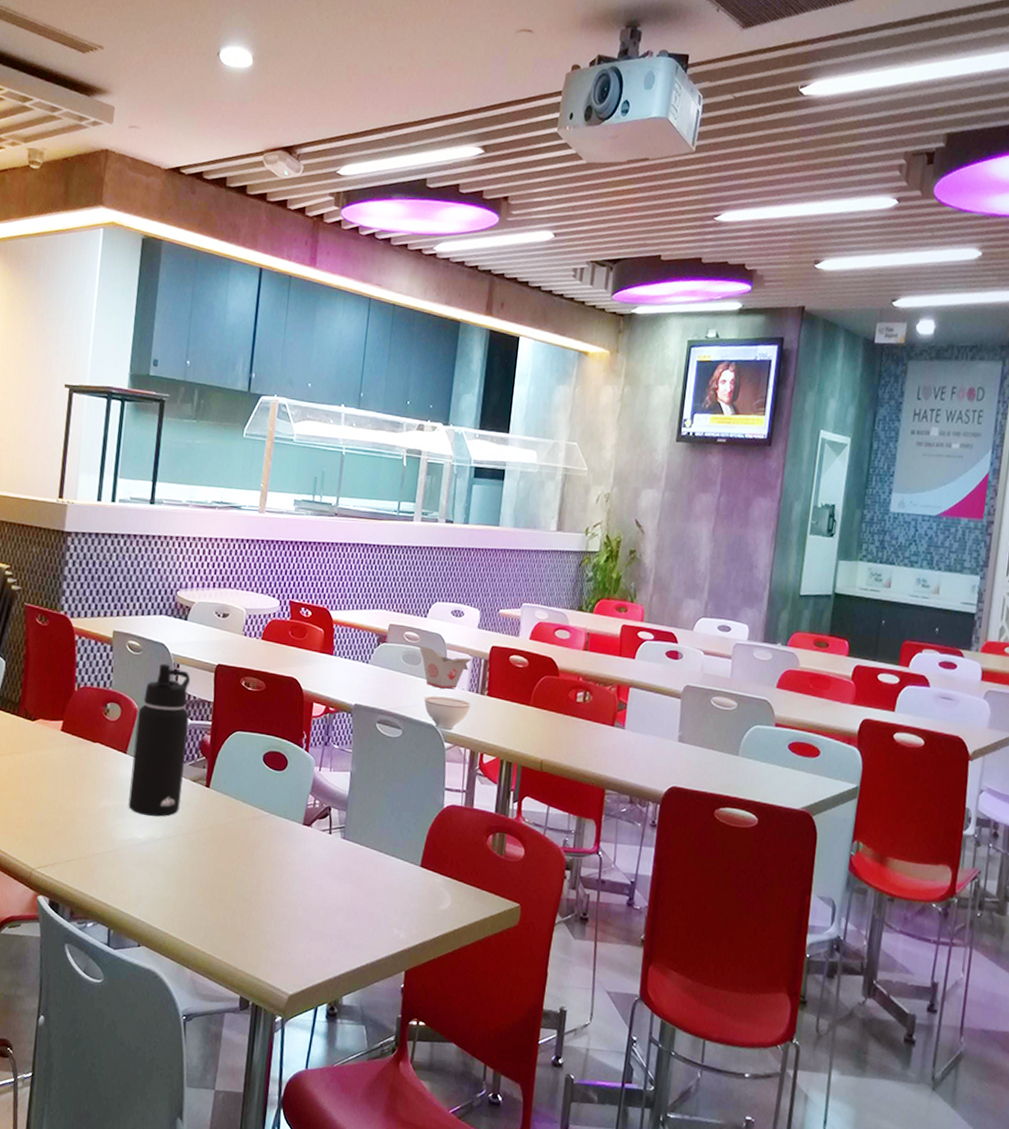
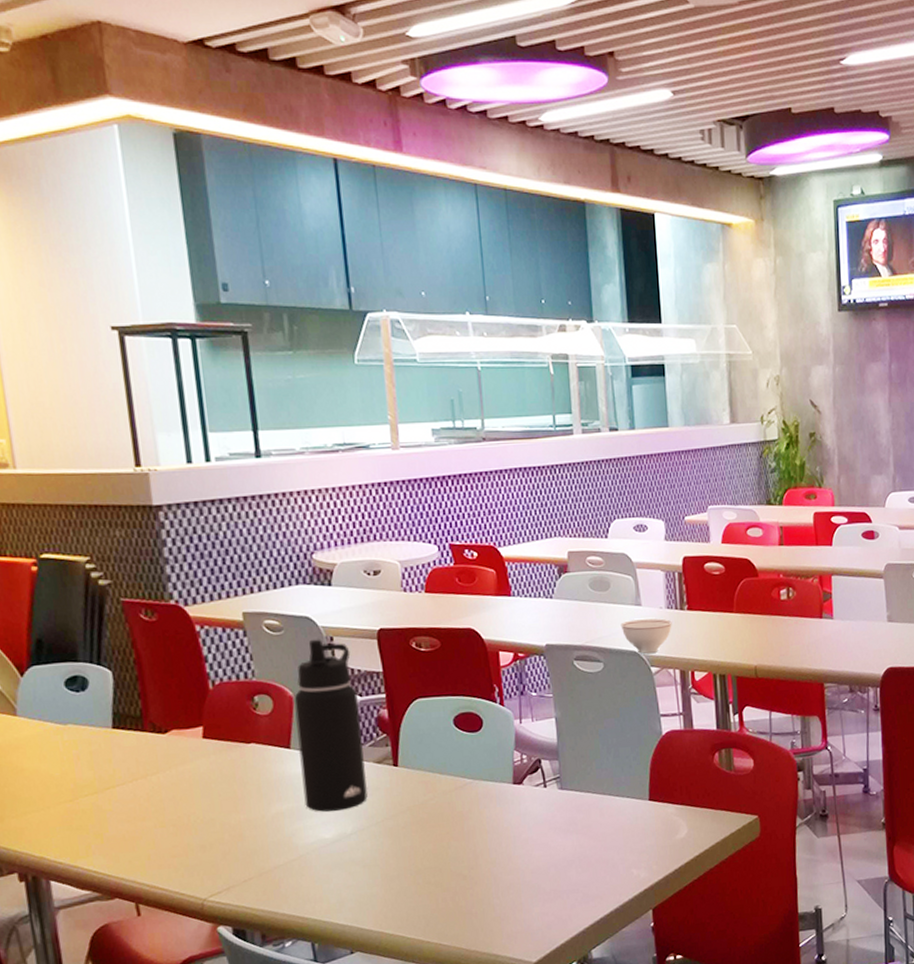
takeout container: present [419,645,472,689] -> none [605,569,665,611]

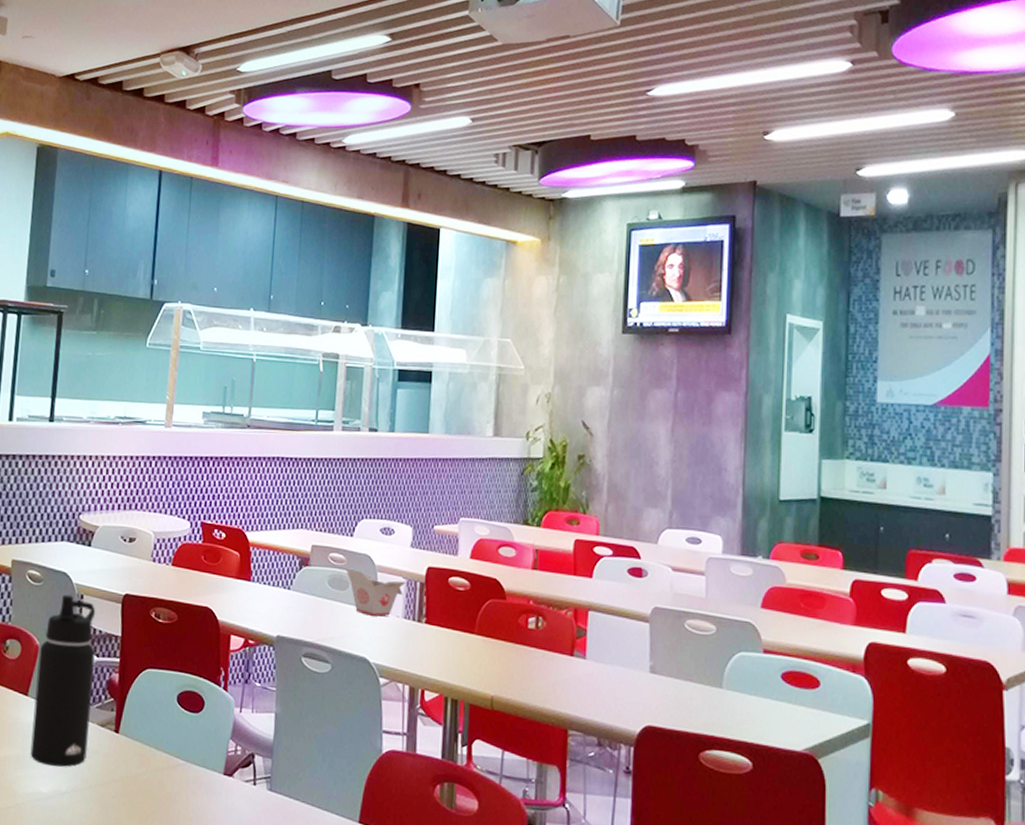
takeout container: none [605,569,665,611] -> present [346,568,406,617]
bowl: present [620,618,672,654] -> none [354,624,407,664]

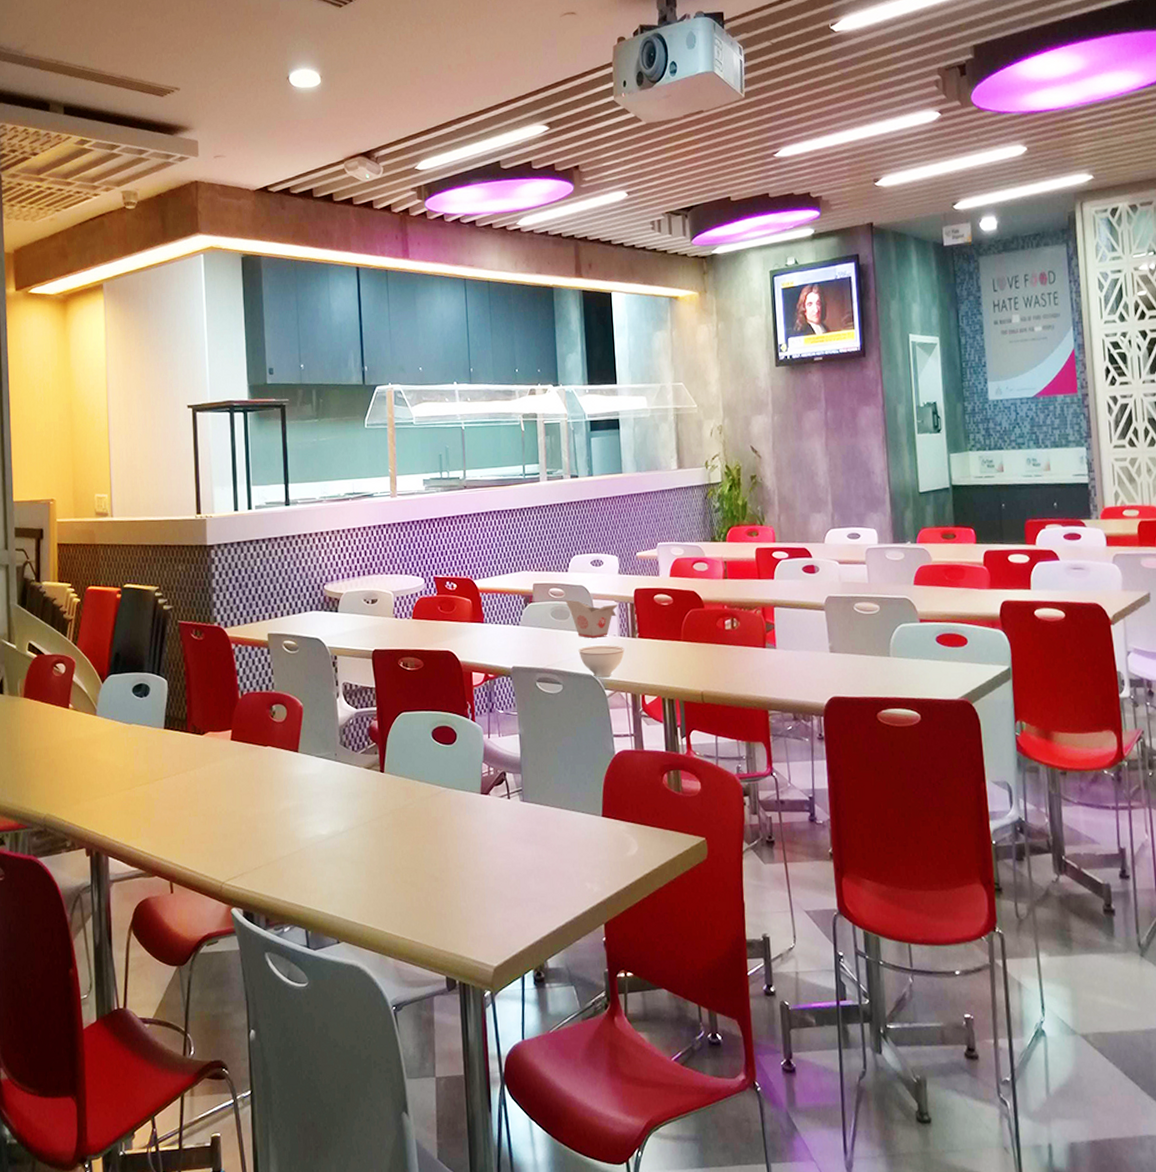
water bottle: present [30,594,96,767] -> none [303,657,359,810]
bowl: none [354,624,407,664] -> present [578,645,625,678]

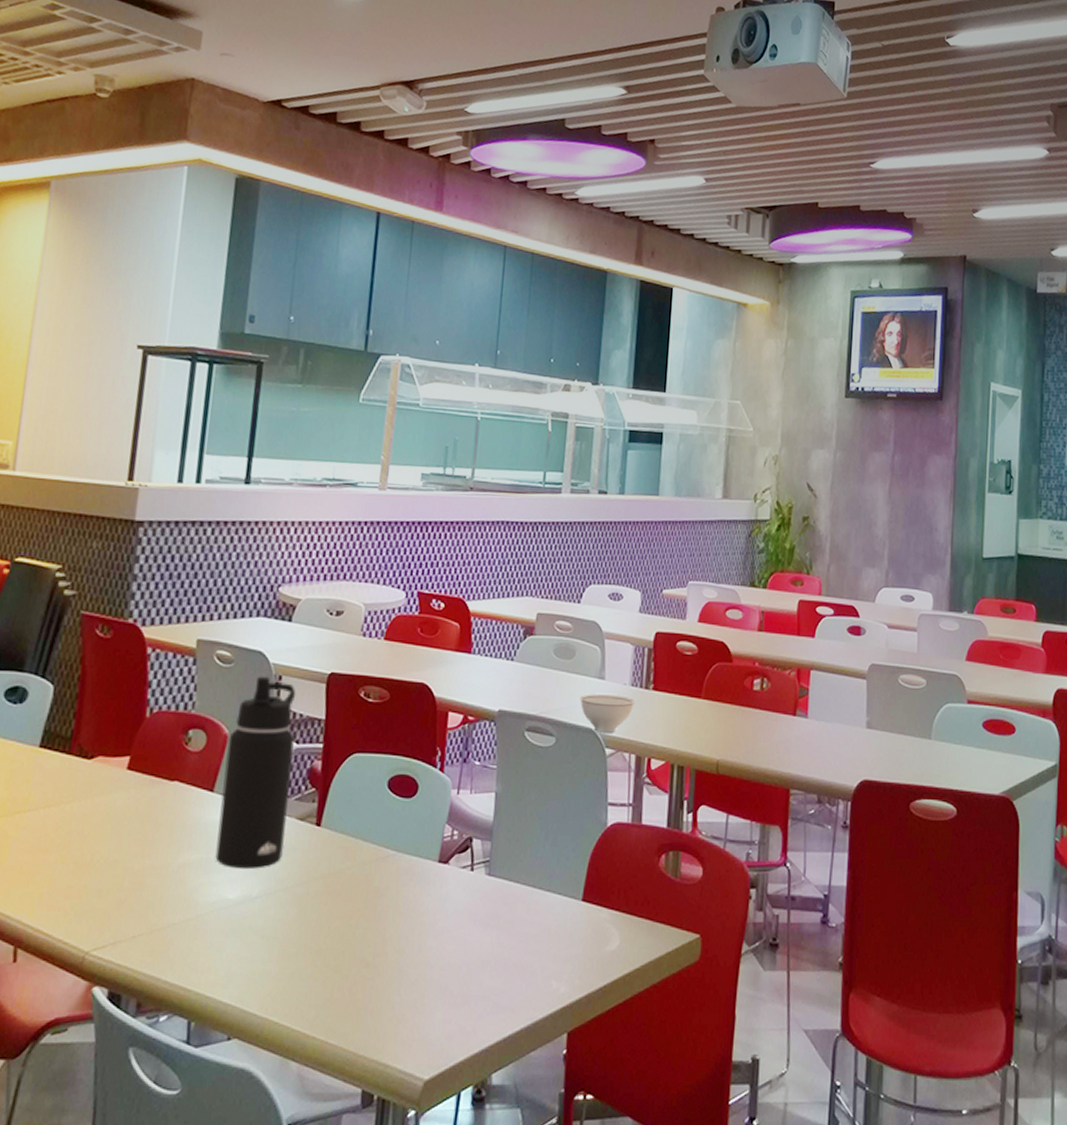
water bottle: none [303,657,359,810] -> present [215,676,296,868]
takeout container: present [565,600,618,638] -> none [572,636,634,685]

